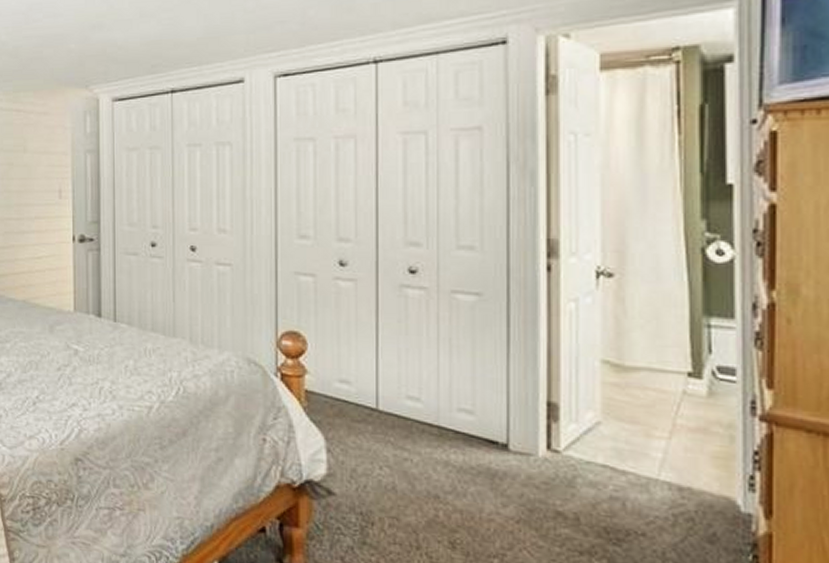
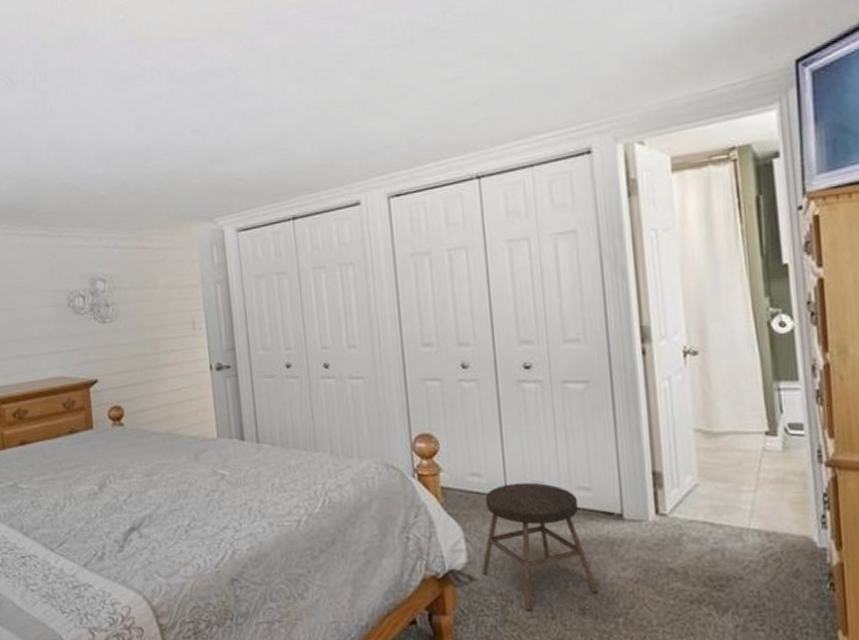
stool: none [342,395,472,537] -> present [482,482,598,611]

